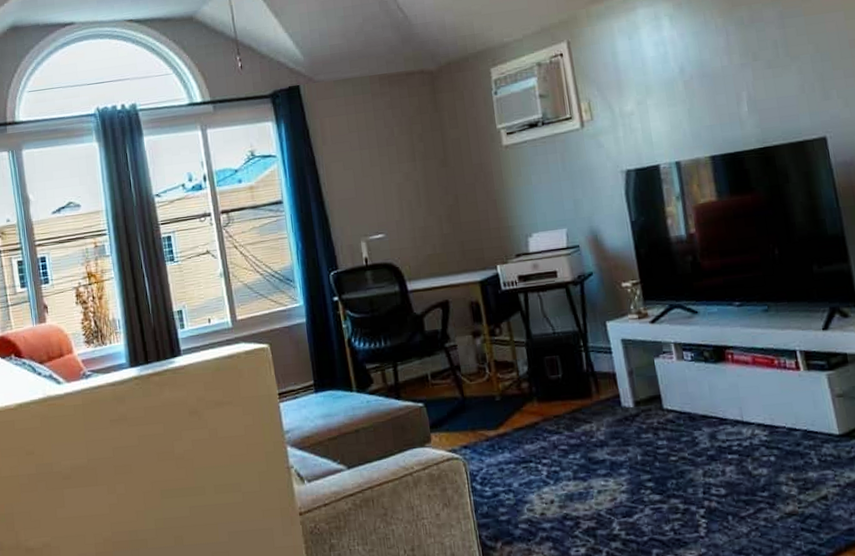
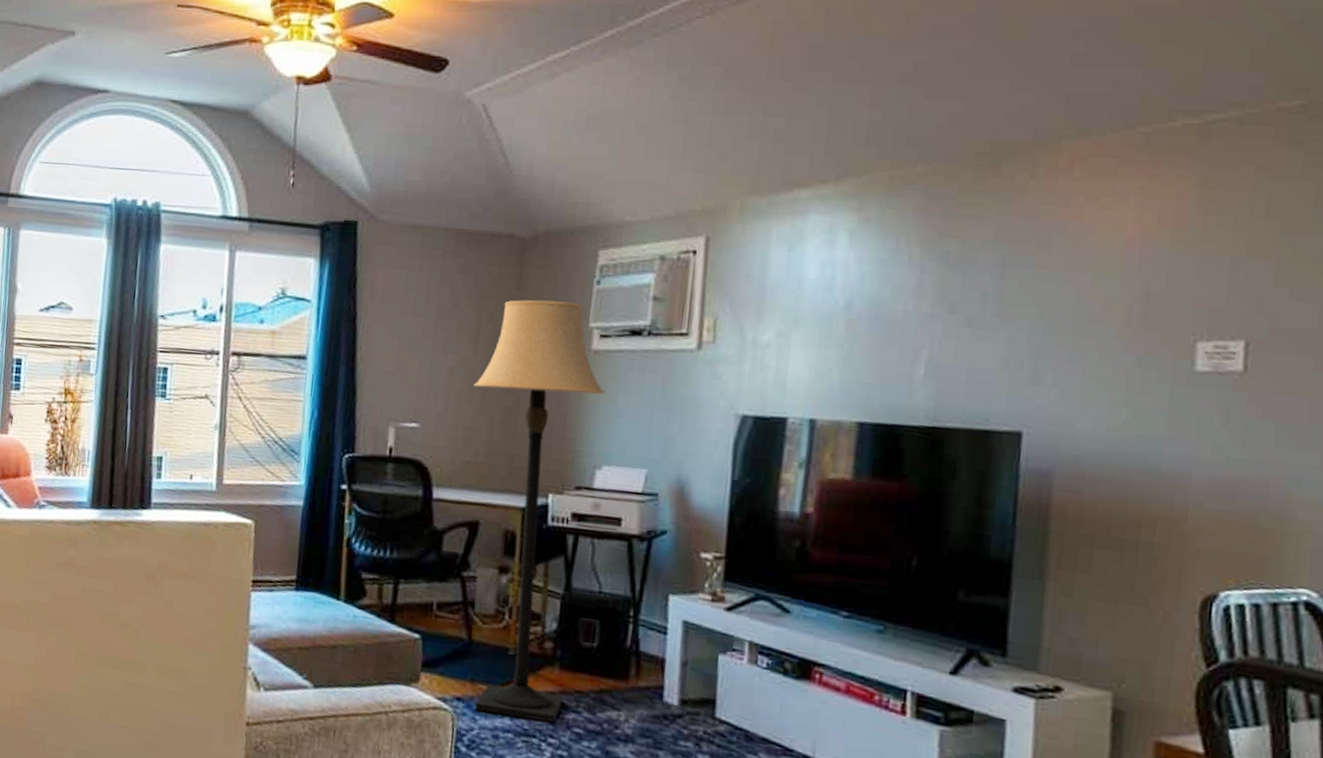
lamp: none [419,112,547,453] -> present [473,299,605,723]

